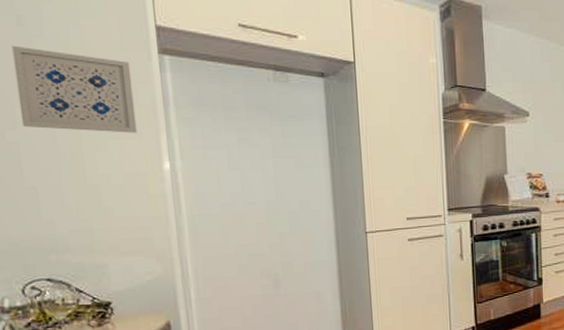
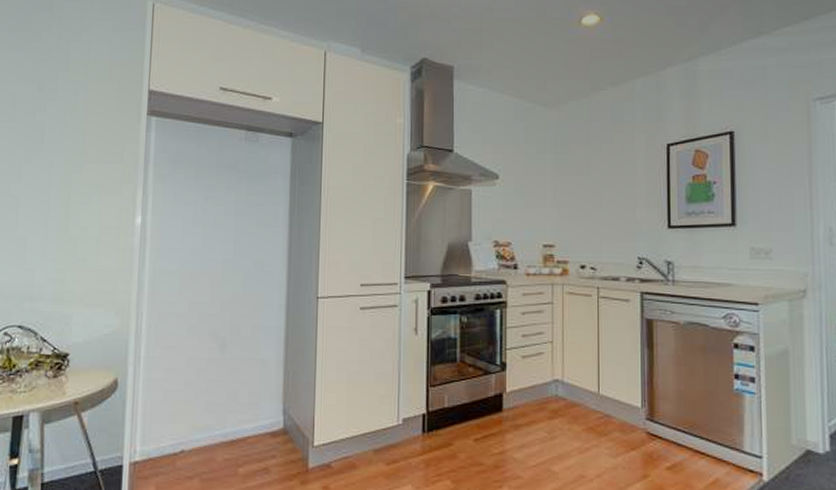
wall art: present [11,45,138,133] -> none [25,108,122,188]

